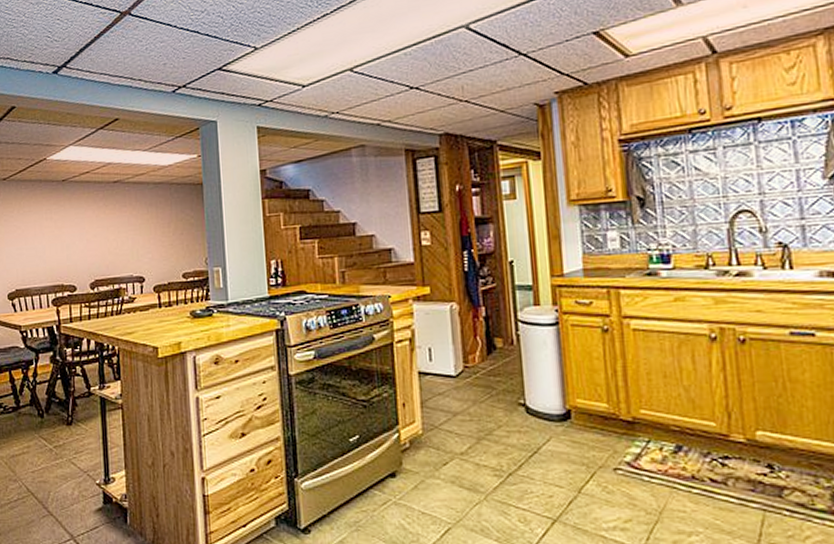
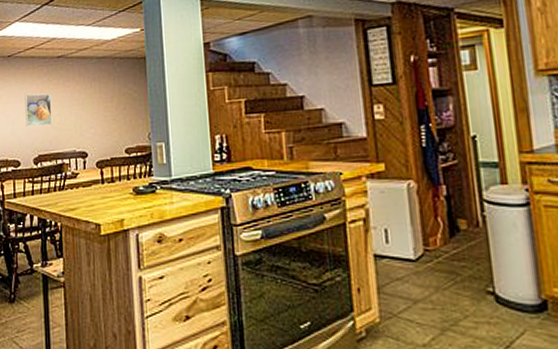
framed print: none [80,218,109,252] -> present [24,93,53,127]

